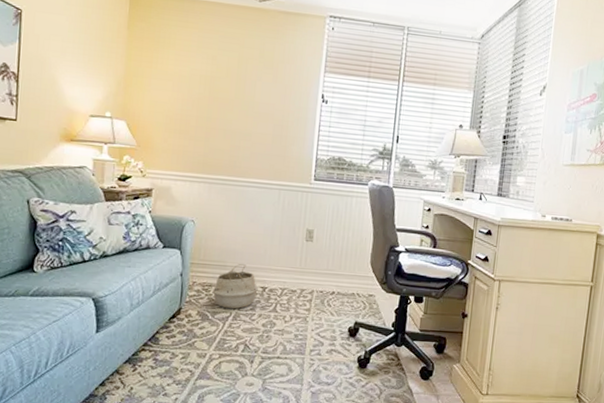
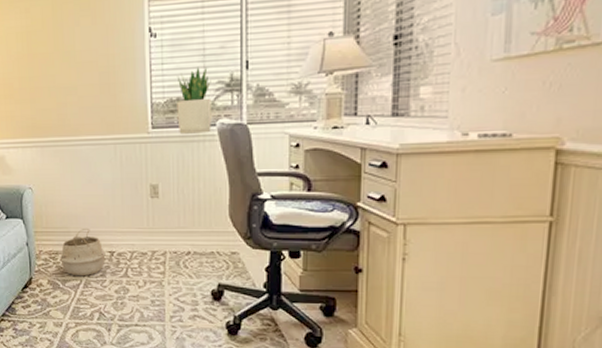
planter: none [336,134,368,191] -> present [176,67,211,134]

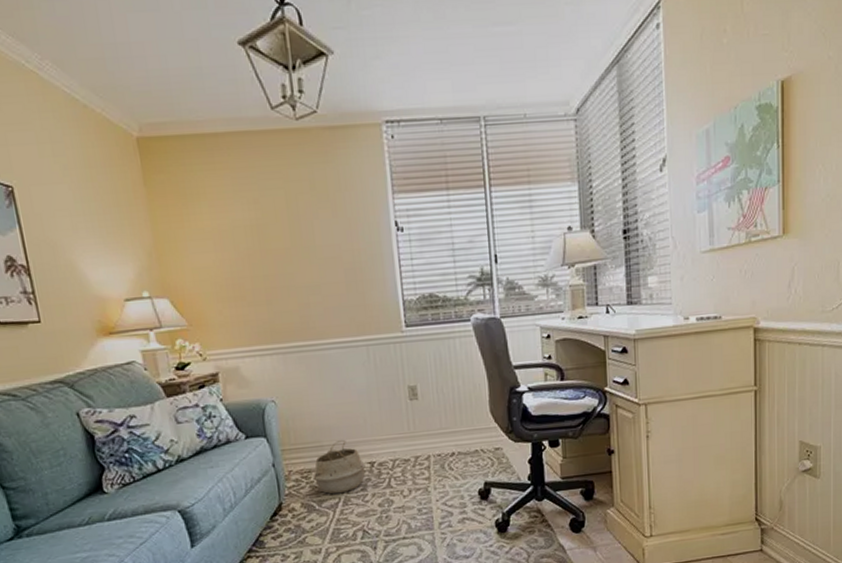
planter: present [176,67,211,134] -> none [427,262,466,331]

